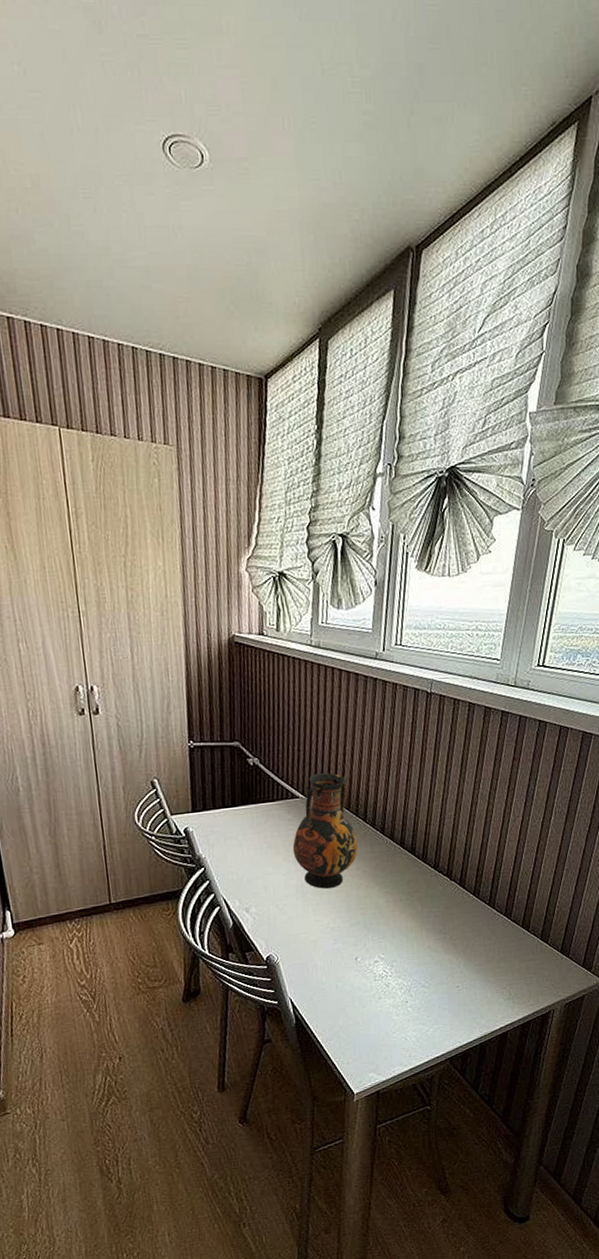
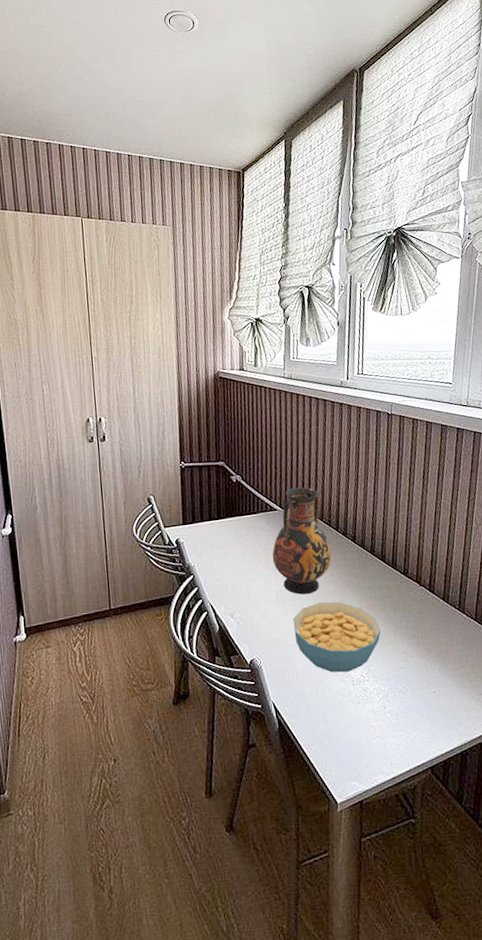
cereal bowl: none [313,896,406,969] -> present [293,601,381,673]

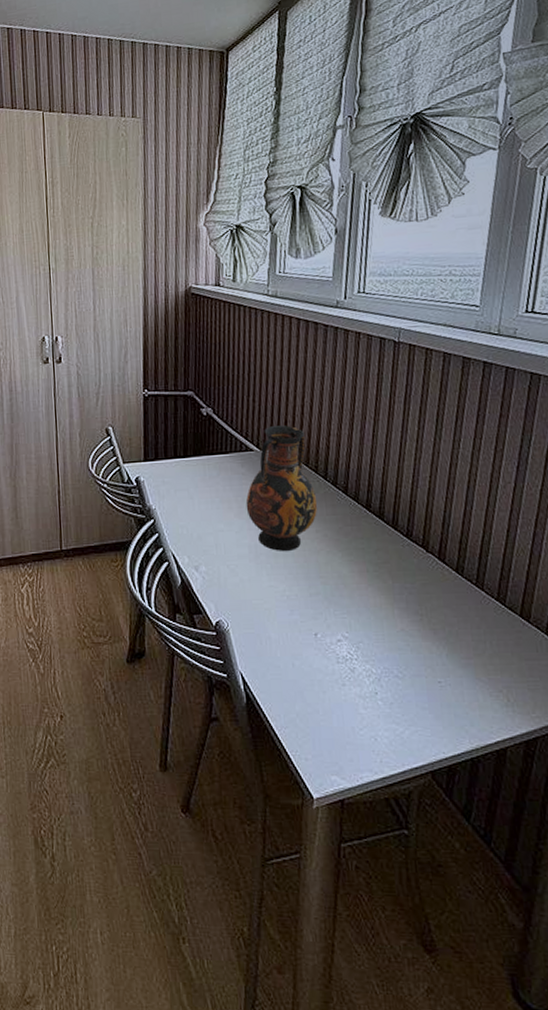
cereal bowl: present [293,601,381,673] -> none [268,562,375,647]

